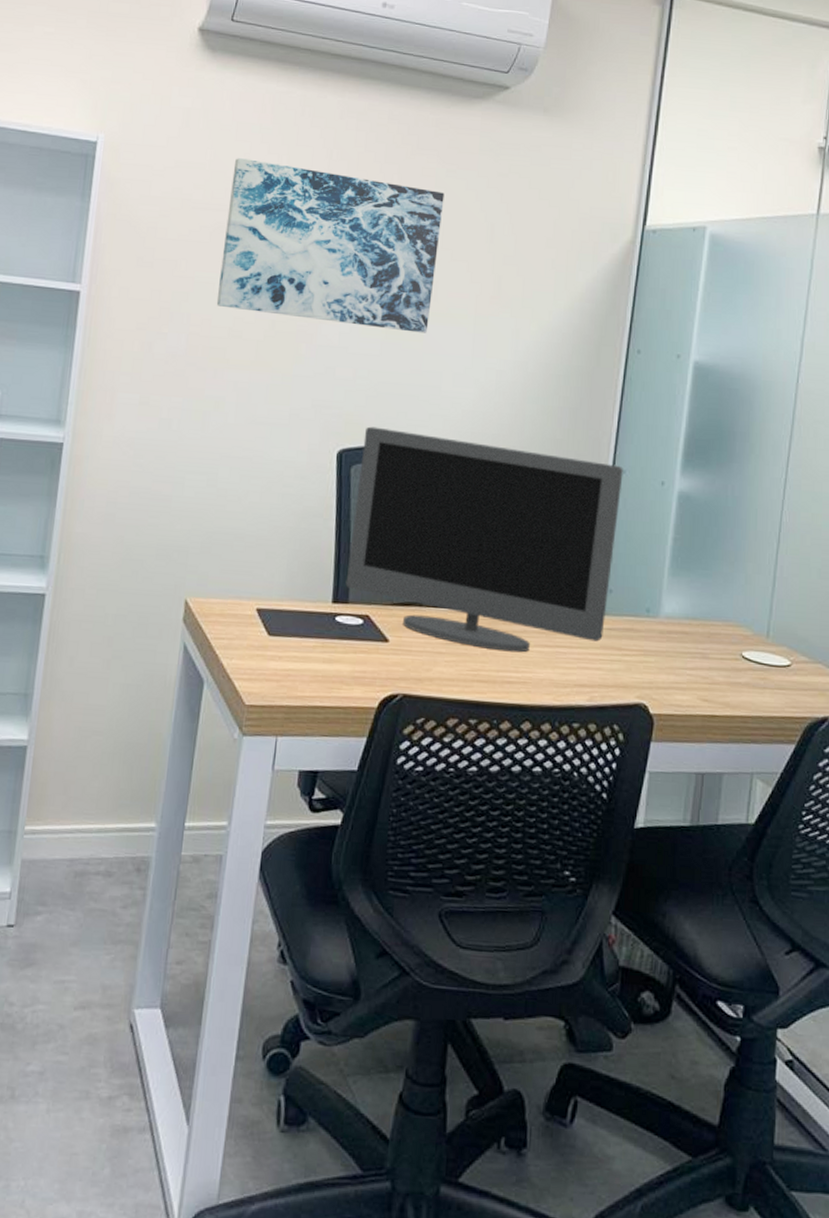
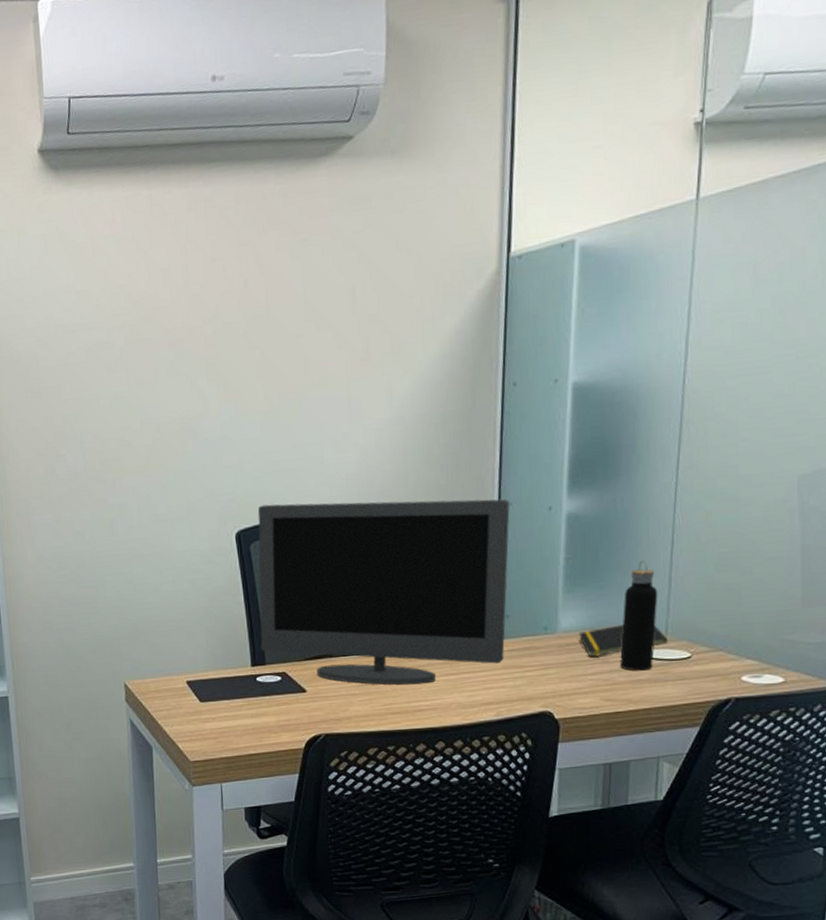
wall art: present [216,157,445,333] -> none [96,263,303,421]
notepad: none [680,619,769,651] -> present [578,625,668,658]
water bottle: none [720,553,762,673] -> present [620,560,658,671]

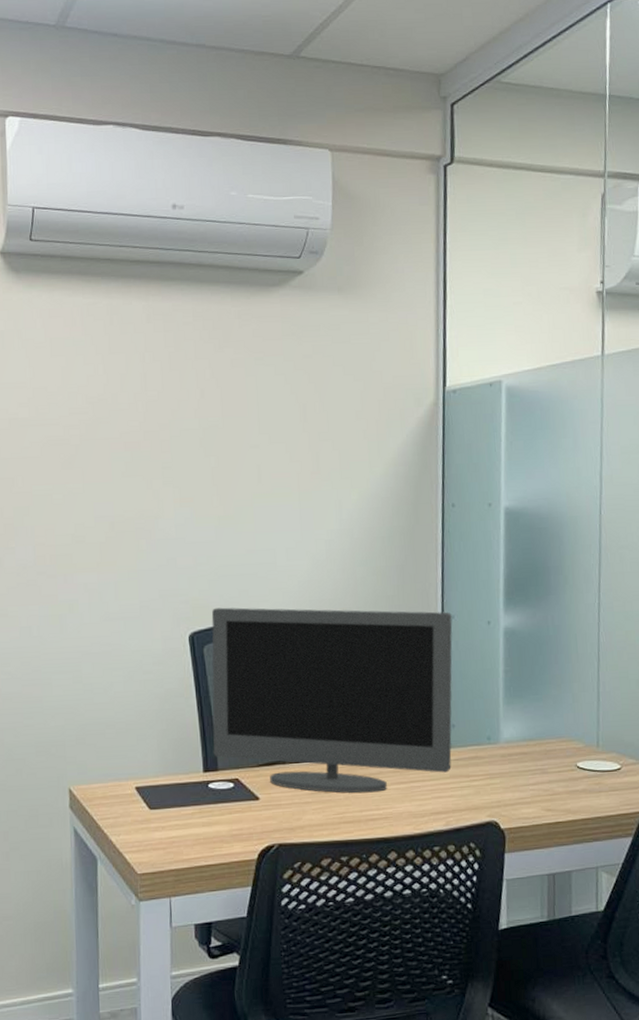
notepad: present [578,625,668,658] -> none [519,736,600,768]
water bottle: present [620,560,658,671] -> none [558,674,589,782]

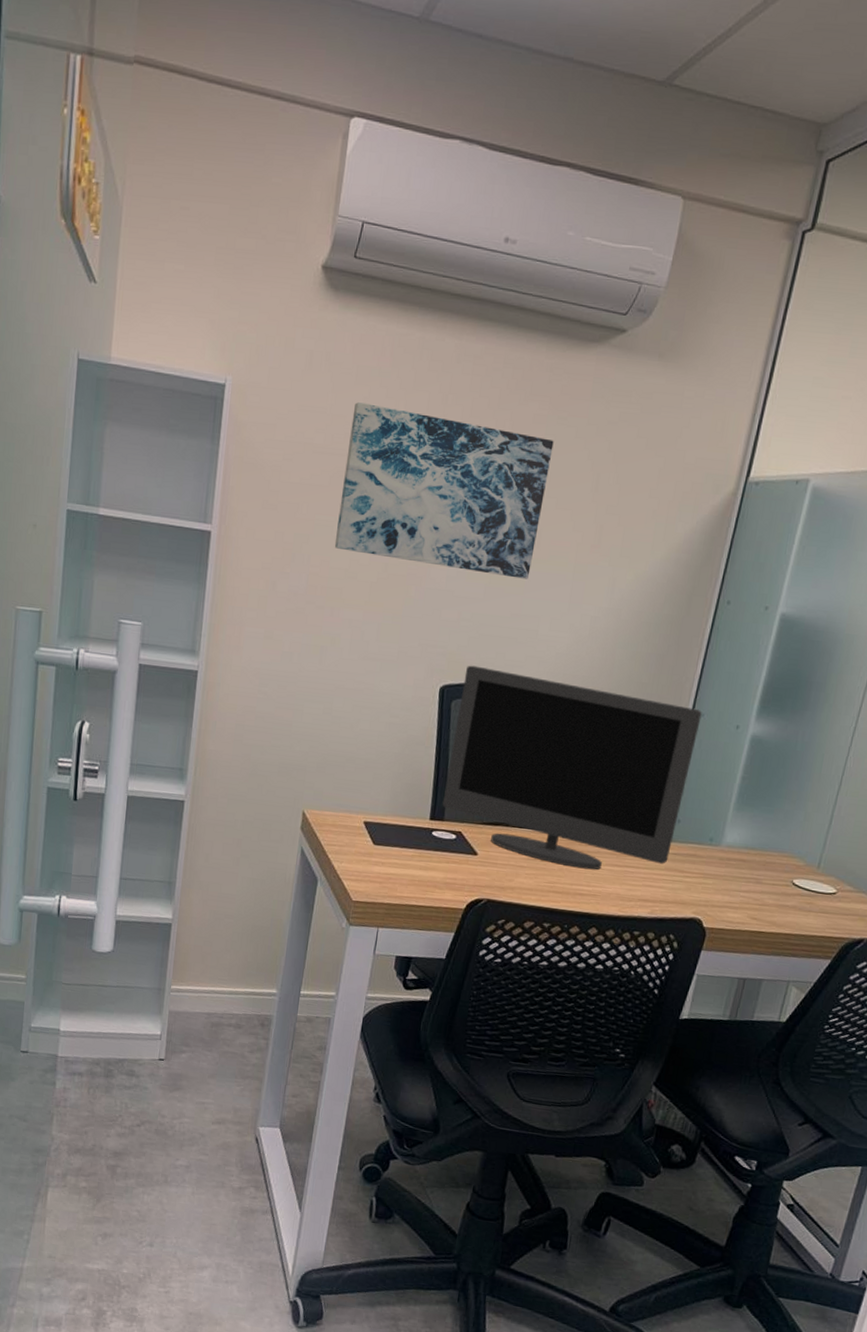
wall art: none [53,371,257,516] -> present [334,401,554,579]

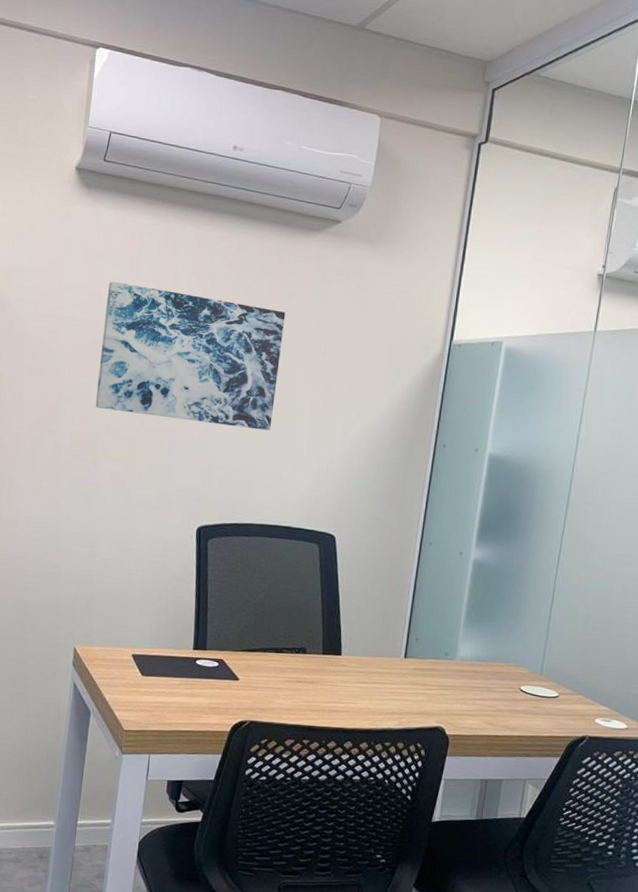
monitor: present [442,665,702,870] -> none [204,507,430,688]

